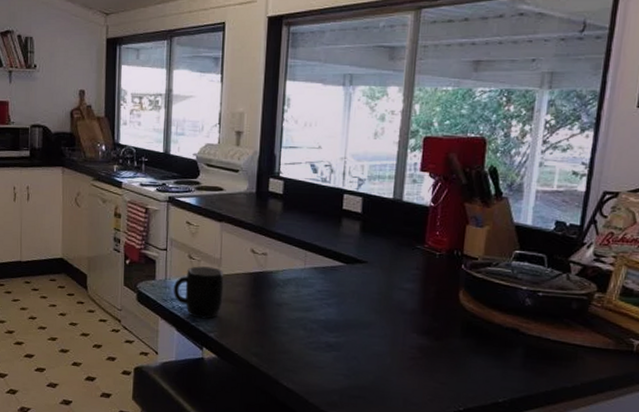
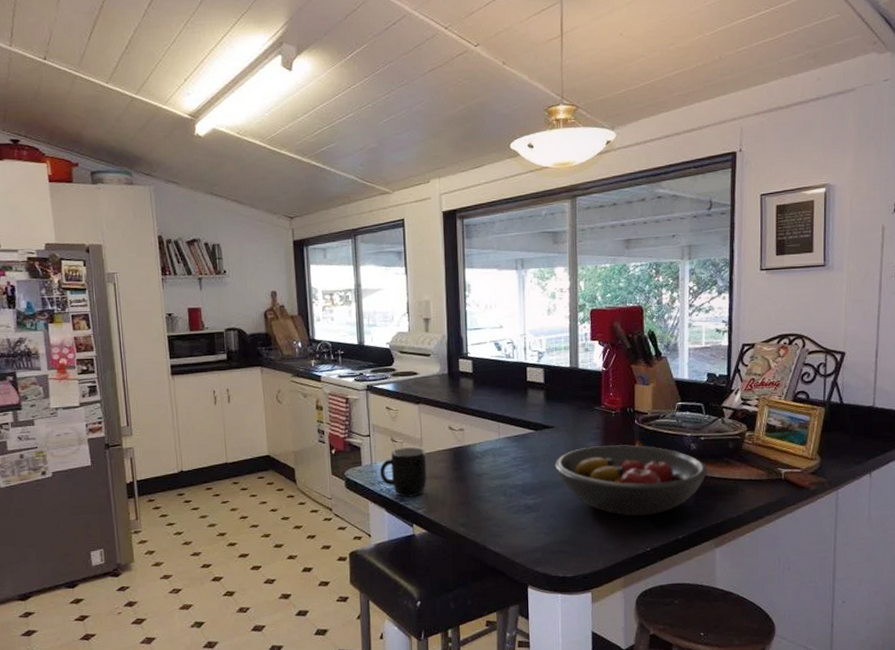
fruit bowl: none [363,288,543,372] -> present [554,444,708,516]

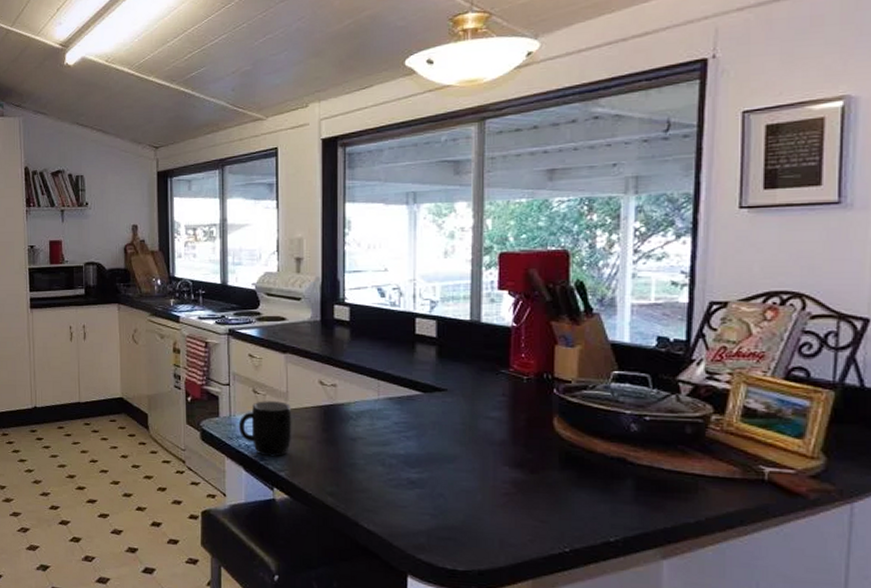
fruit bowl: present [554,444,708,516] -> none [446,417,654,508]

